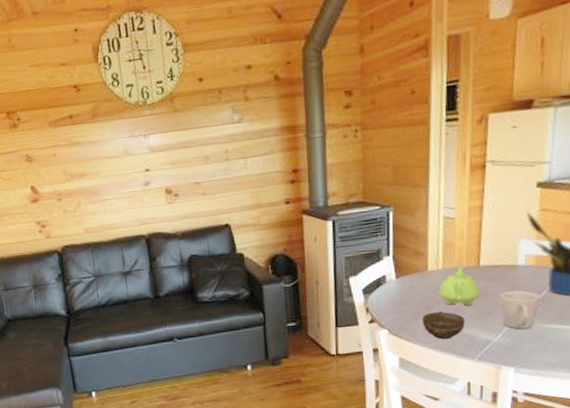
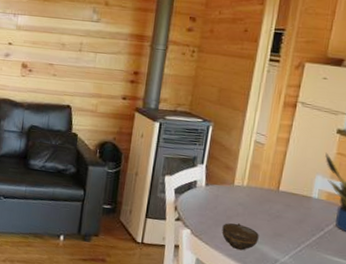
teapot: present [439,266,480,306] -> none [240,187,277,224]
mug: present [500,290,540,330] -> none [291,217,327,257]

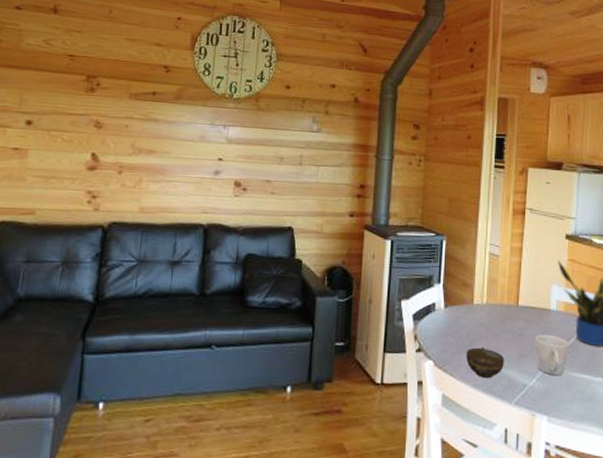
mug: none [291,217,327,257] -> present [535,333,569,376]

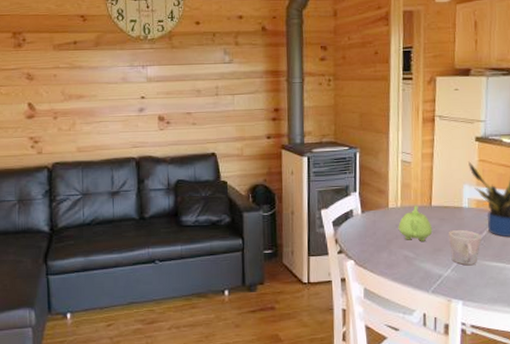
cup: present [466,347,504,379] -> none [384,245,420,272]
teapot: none [482,304,519,344] -> present [398,206,433,241]

